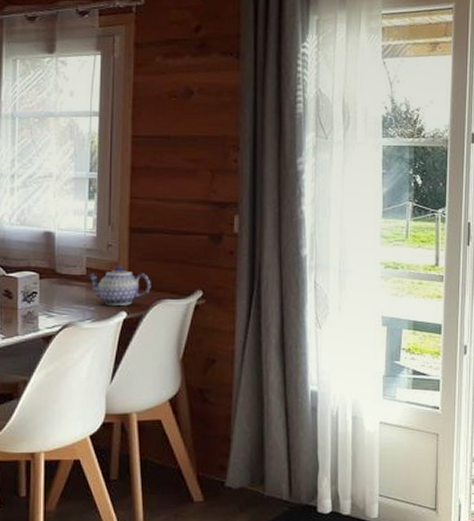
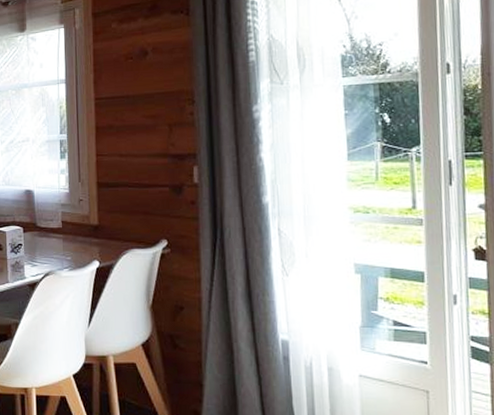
teapot: present [87,265,151,305] -> none [63,218,120,255]

